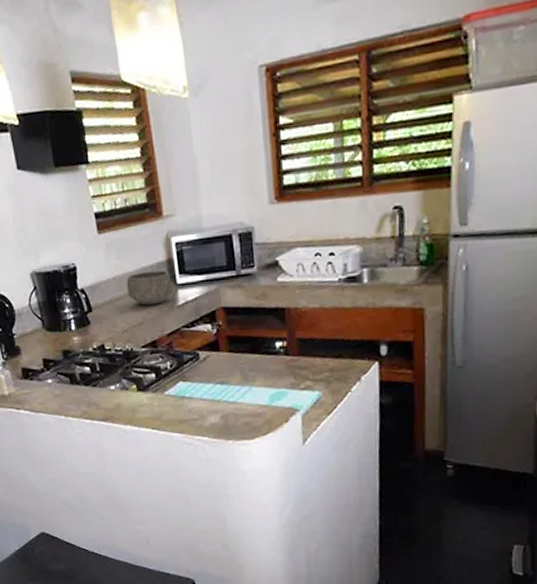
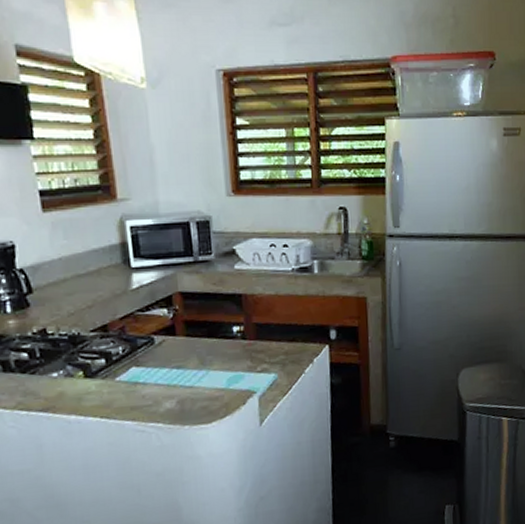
bowl: present [126,270,174,306] -> none [74,253,128,289]

